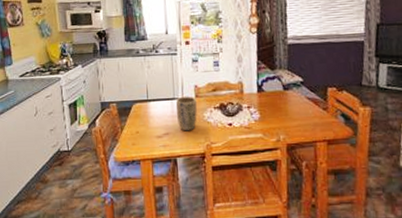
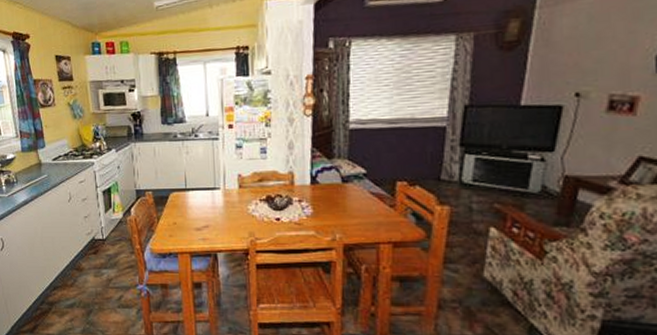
plant pot: present [175,96,197,131] -> none [216,186,241,225]

